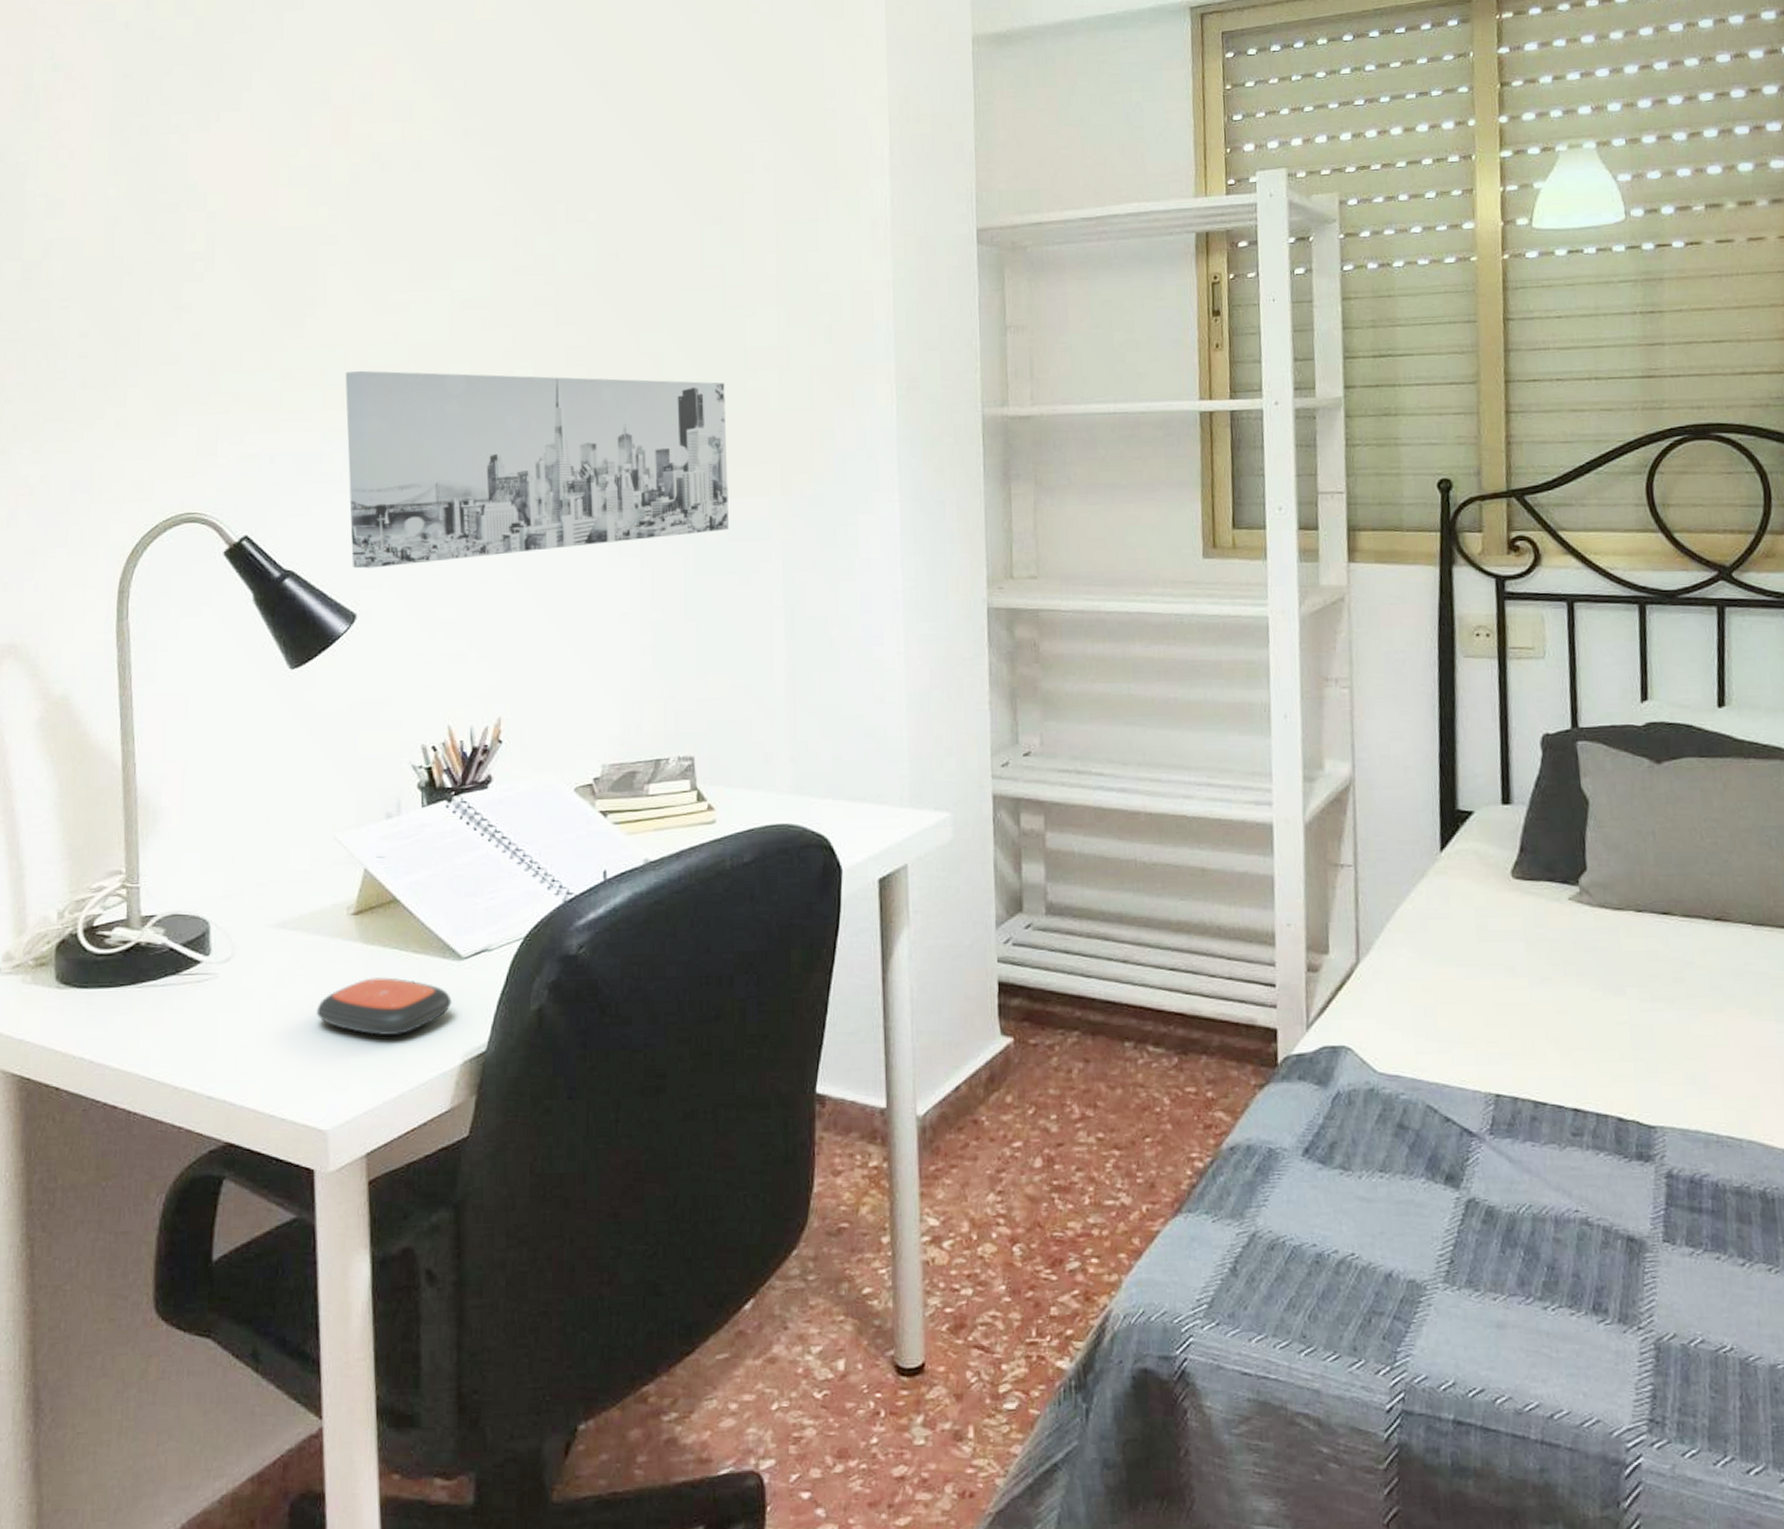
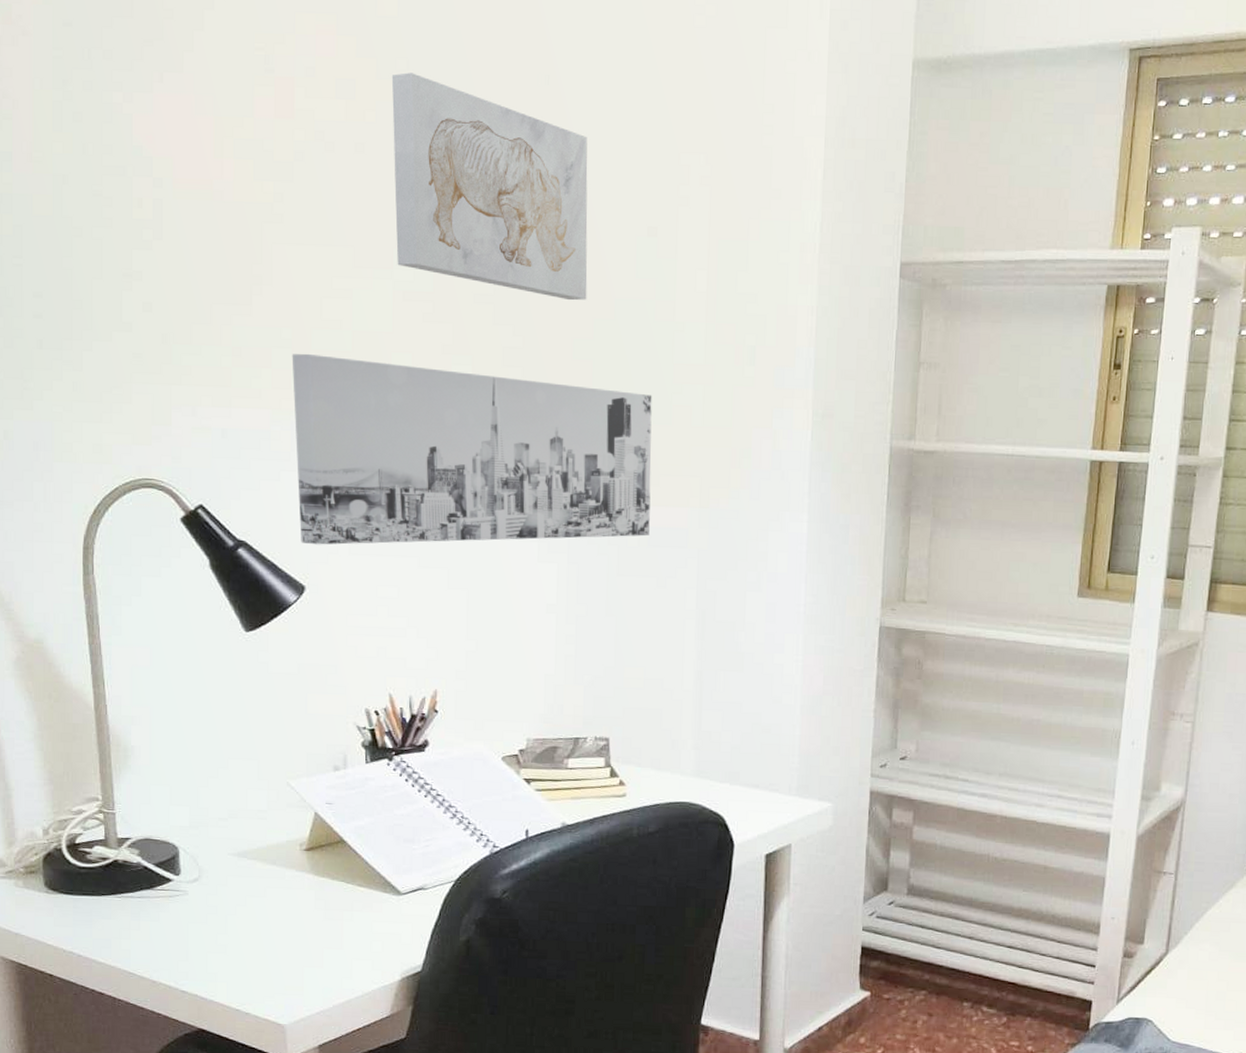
remote control: present [316,977,452,1036] -> none [274,904,392,954]
wall art: none [448,91,652,295] -> present [391,72,588,301]

